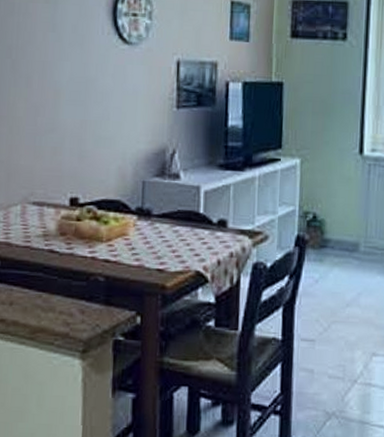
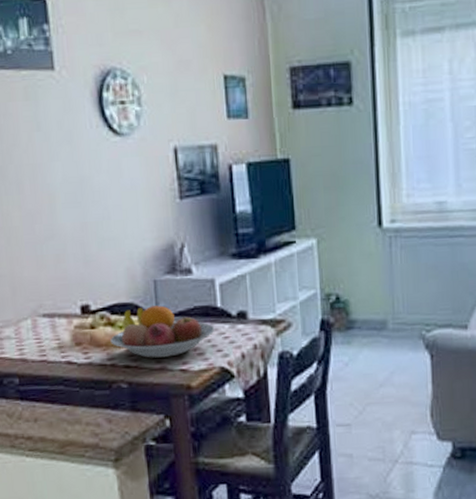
fruit bowl: none [94,205,195,256] -> present [110,305,215,358]

